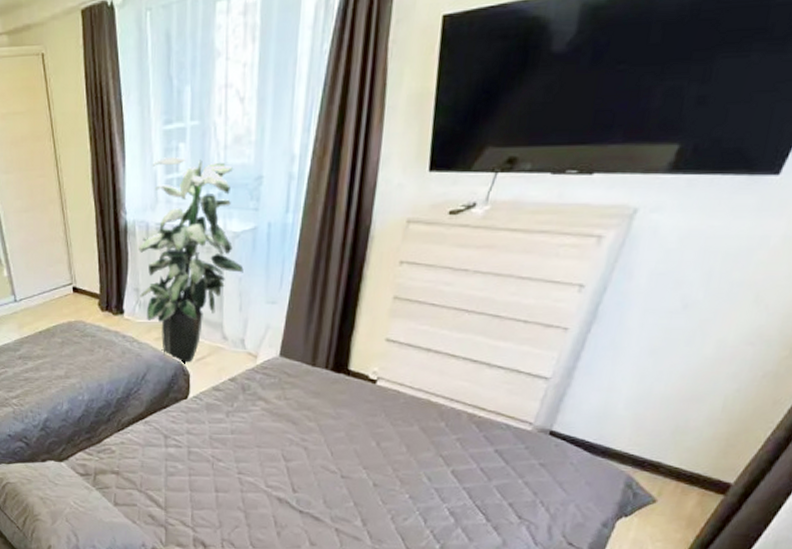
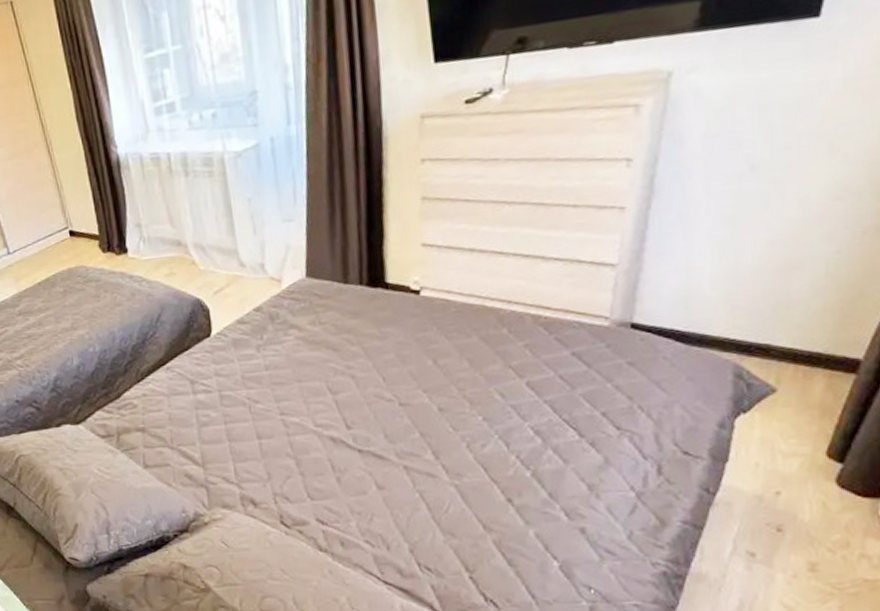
indoor plant: present [139,157,244,363] -> none [135,82,252,298]

